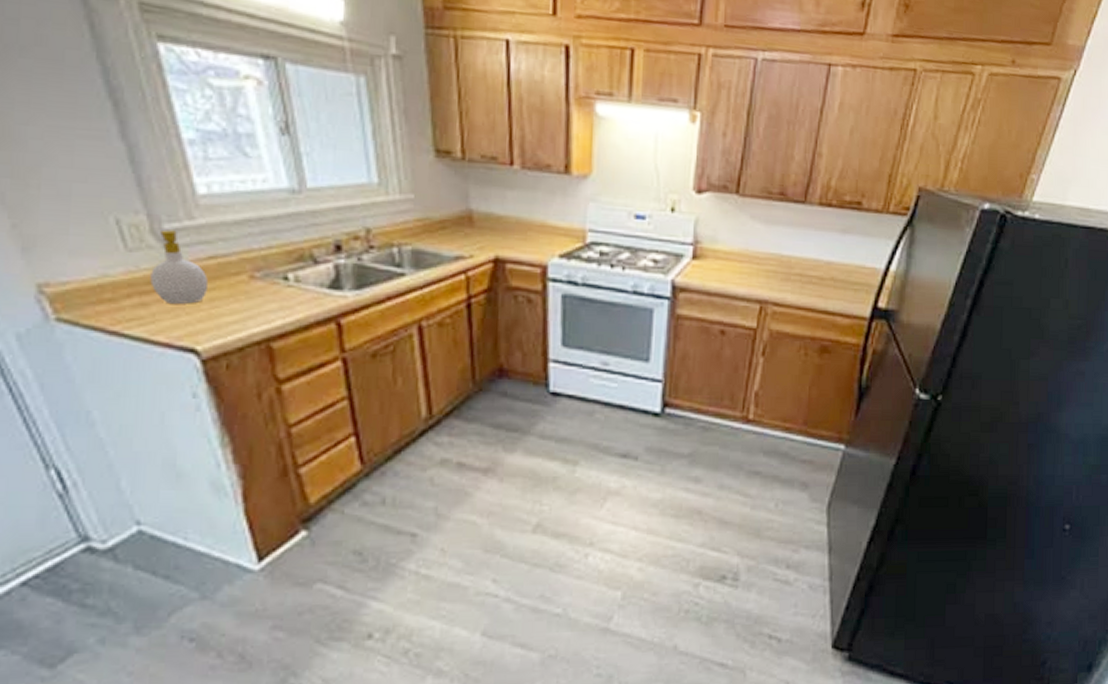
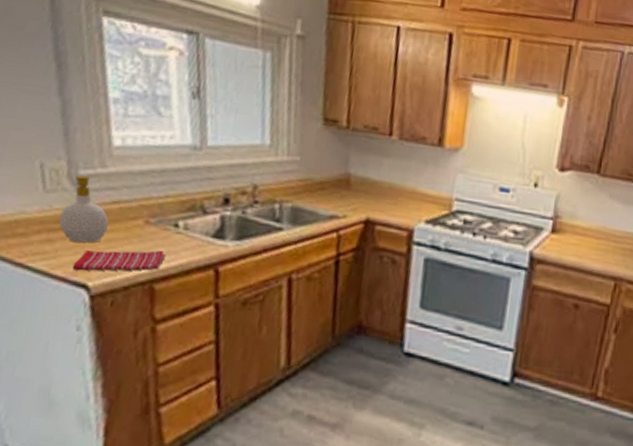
dish towel: none [175,306,279,335] -> present [72,250,166,271]

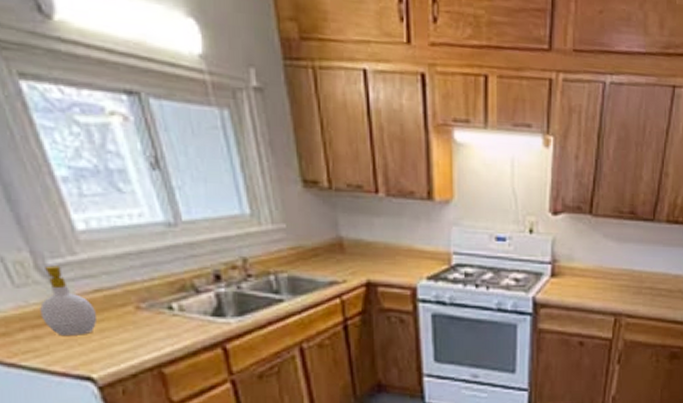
dish towel: present [72,250,166,271] -> none [70,334,167,364]

